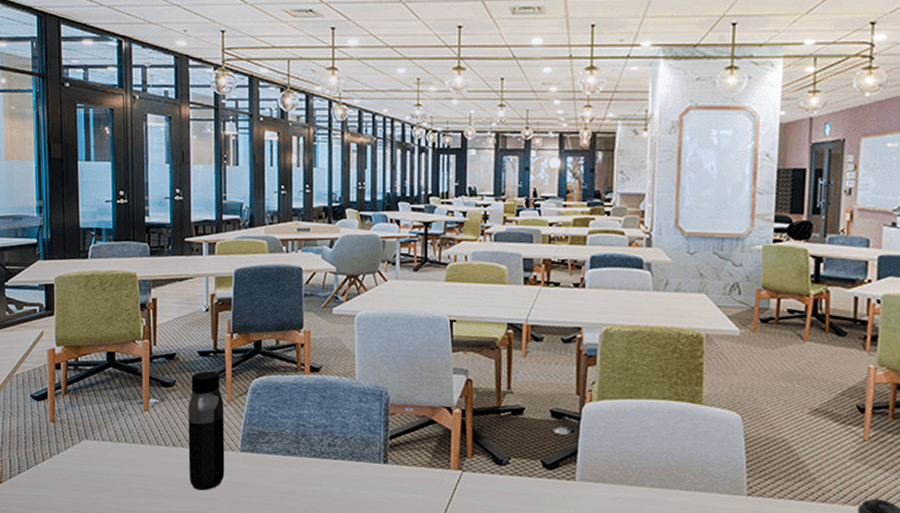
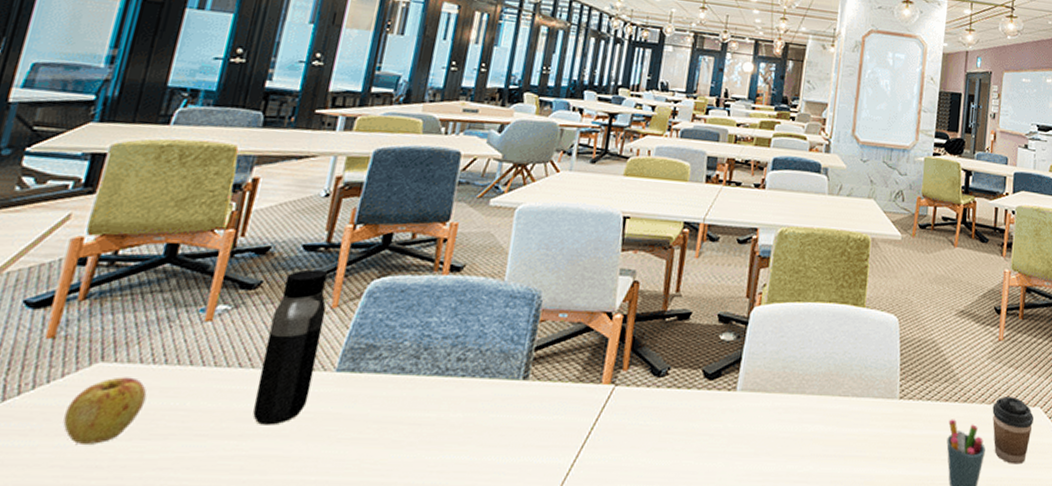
apple: none [73,451,119,498] -> present [63,376,147,444]

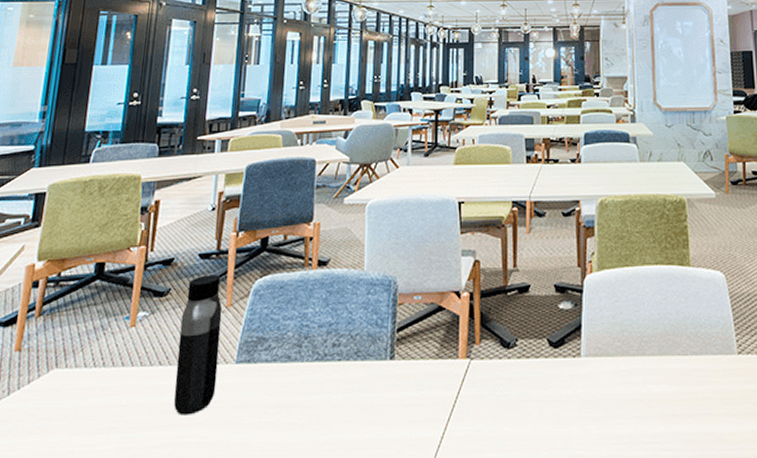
apple: present [63,376,147,444] -> none [32,380,92,440]

